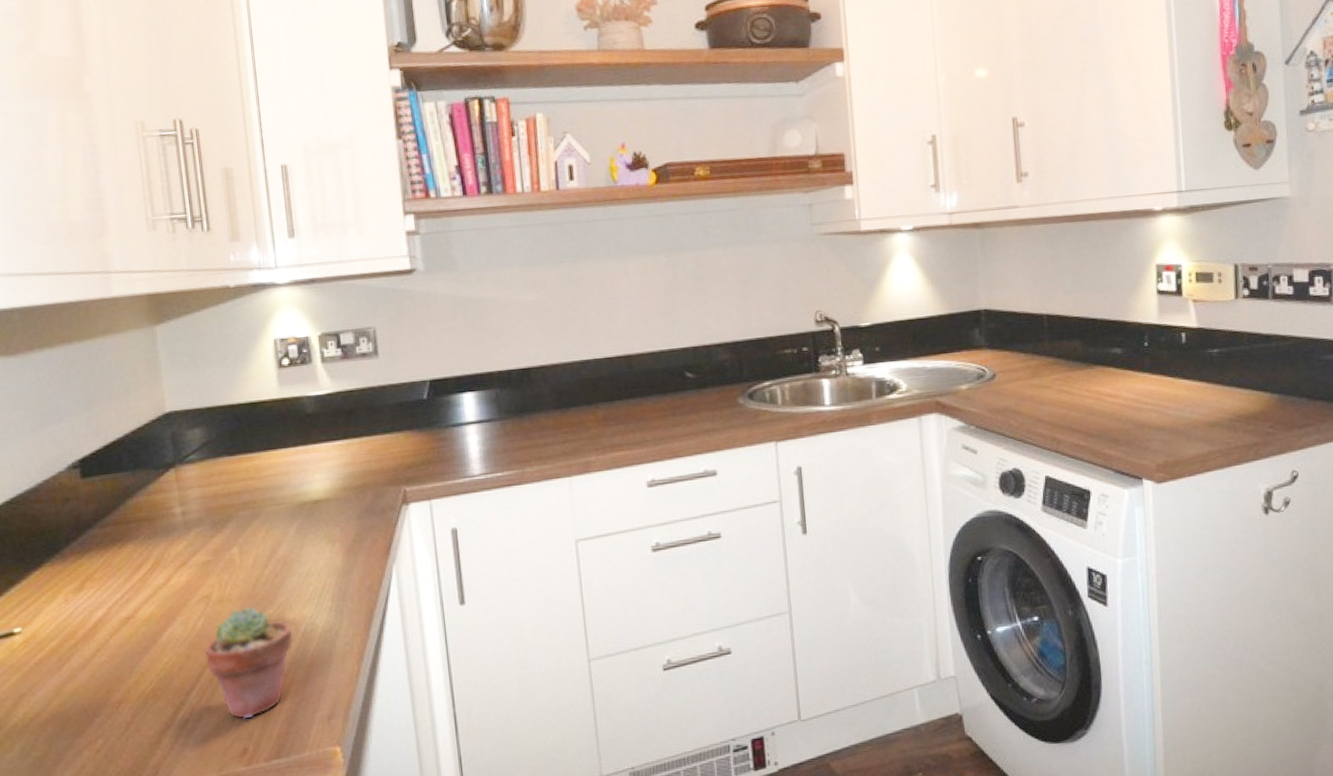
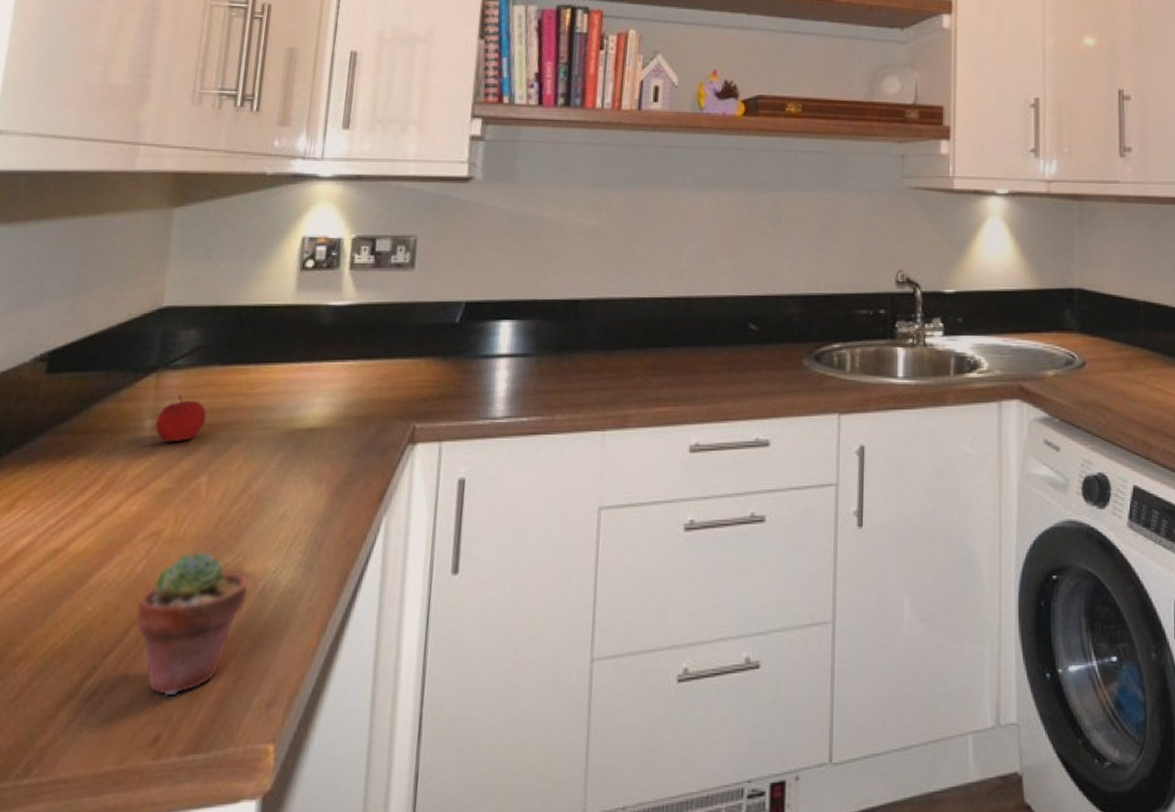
apple: none [183,485,226,524] -> present [155,395,207,443]

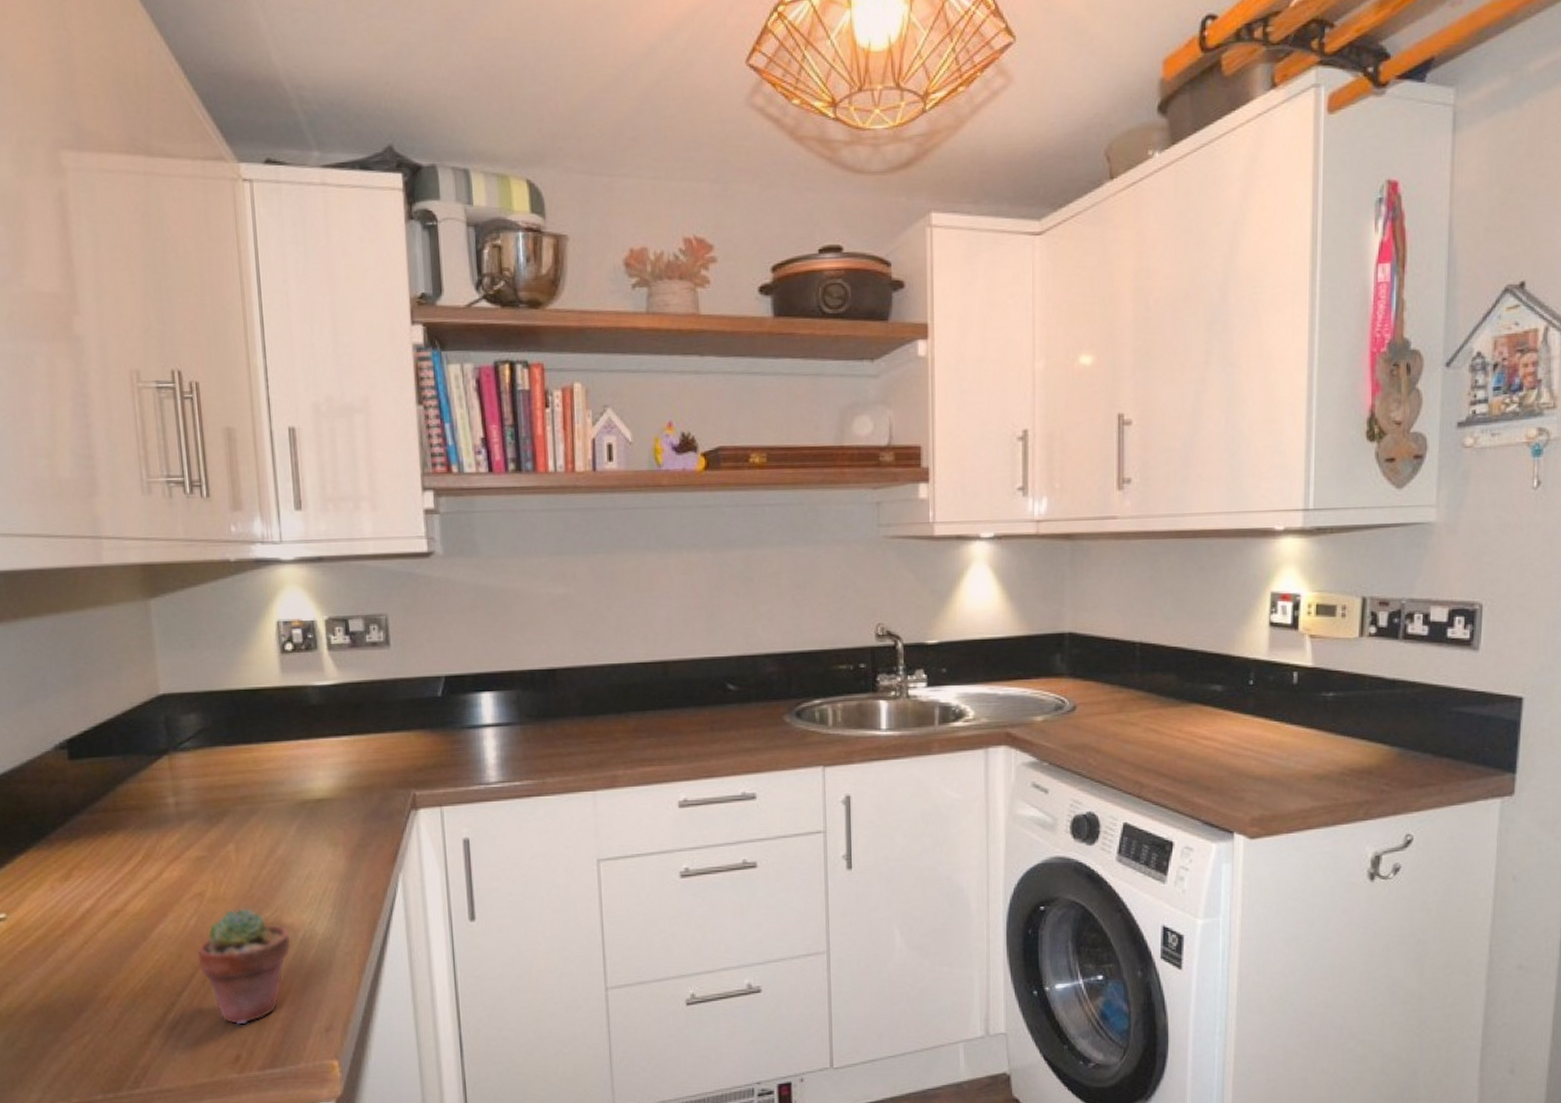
apple: present [155,395,207,443] -> none [176,774,223,816]

